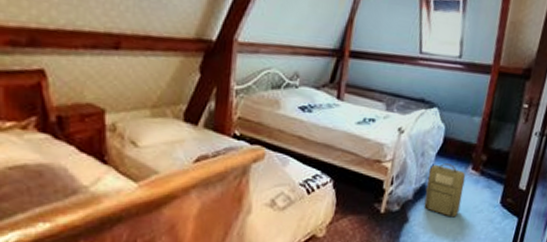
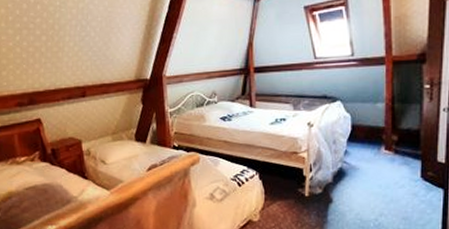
backpack: present [424,163,466,218] -> none [343,147,381,195]

